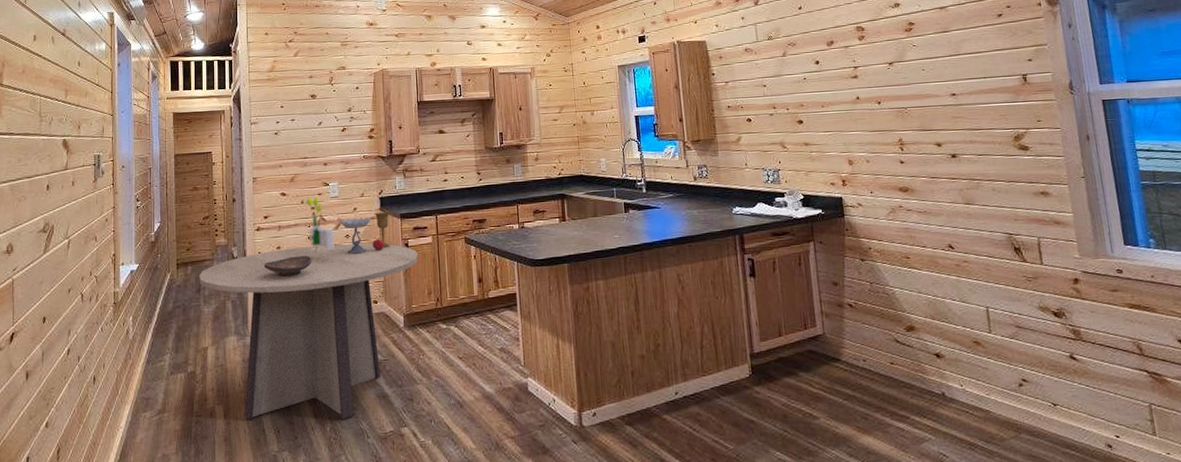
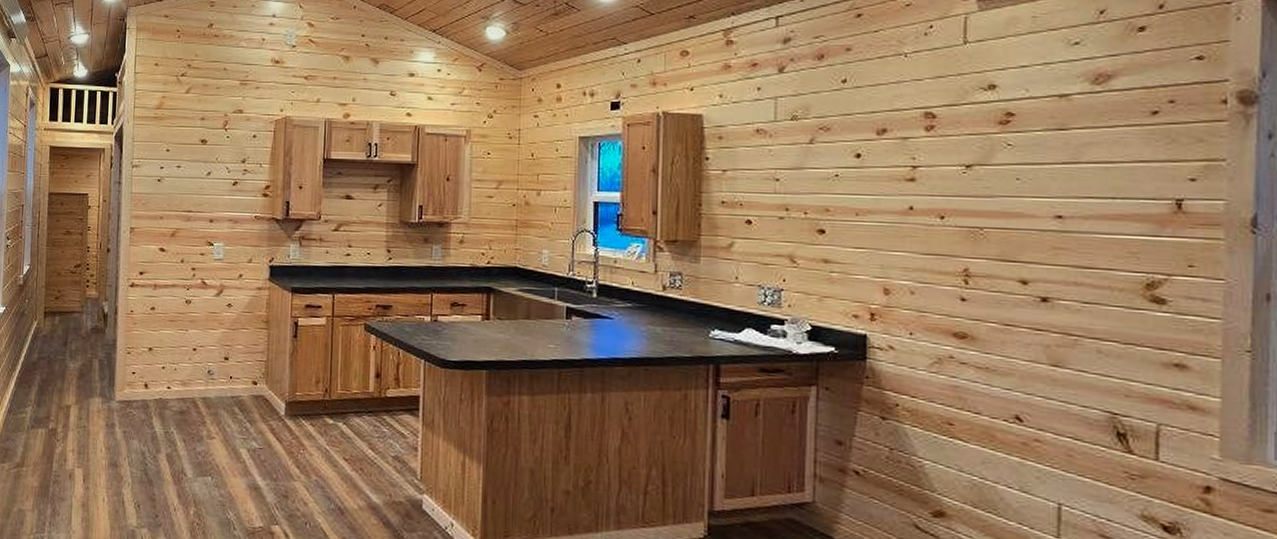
dining table: present [199,243,419,420] -> none [66,310,309,506]
decorative bowl: present [263,255,312,278] -> none [135,320,189,343]
bouquet: present [306,196,335,258] -> none [186,256,215,325]
goblet: present [338,211,391,254] -> none [221,282,281,327]

